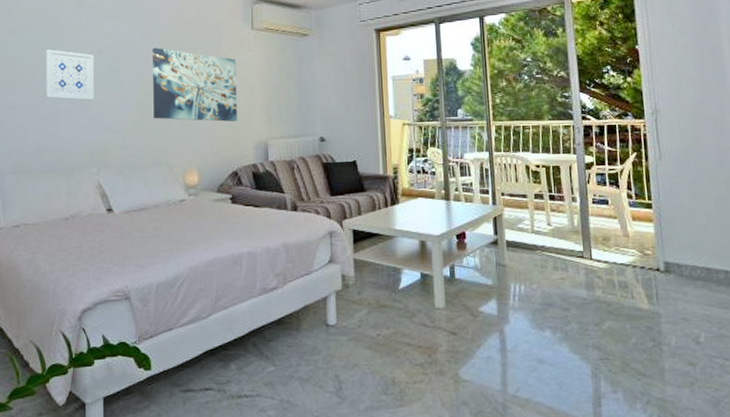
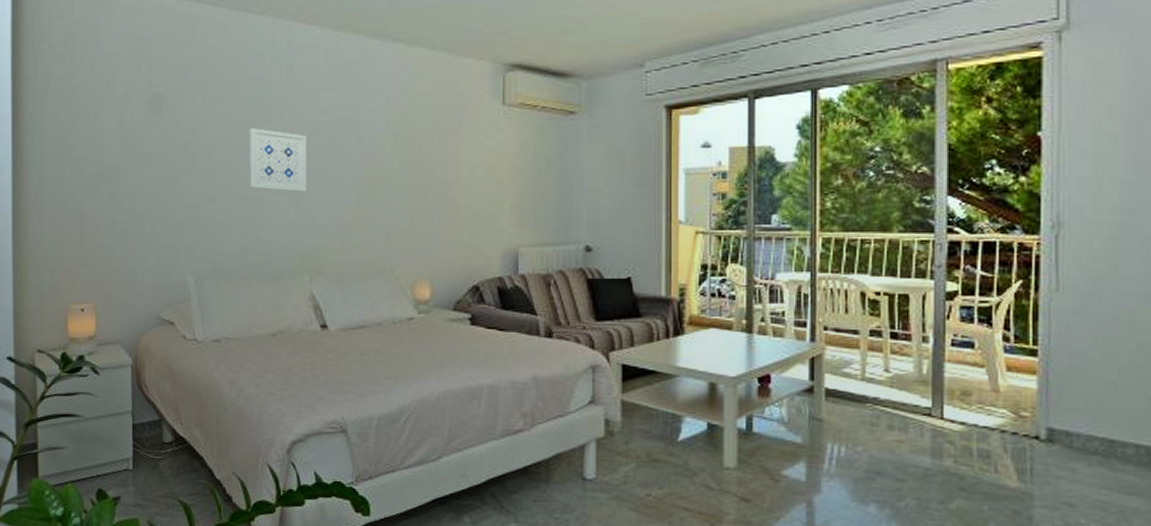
wall art: present [153,47,237,122] -> none [378,127,481,224]

